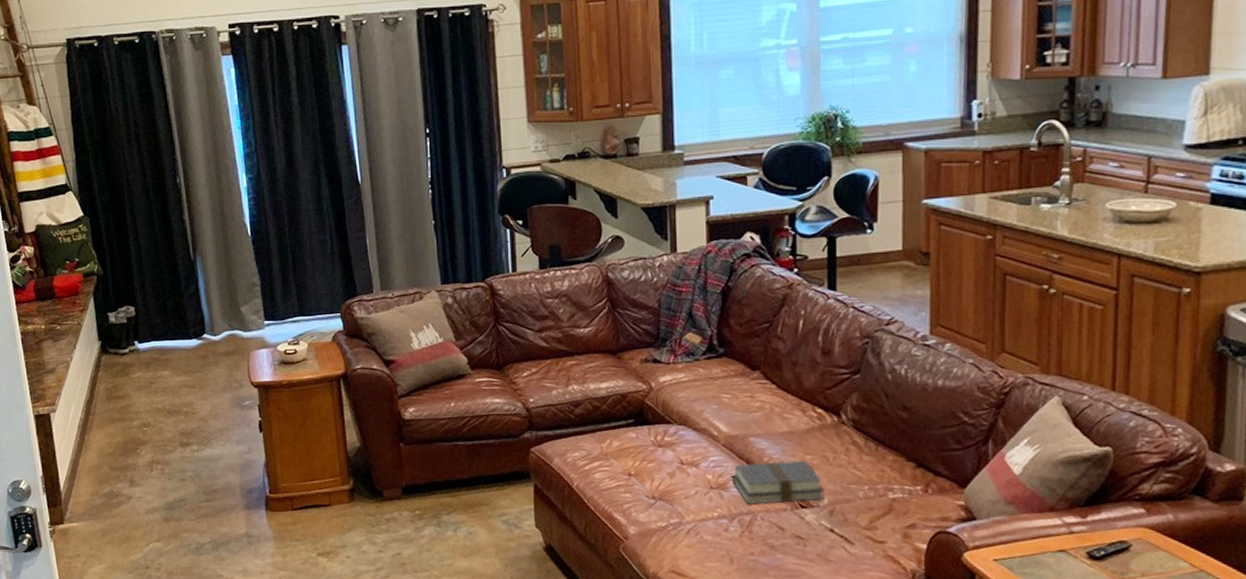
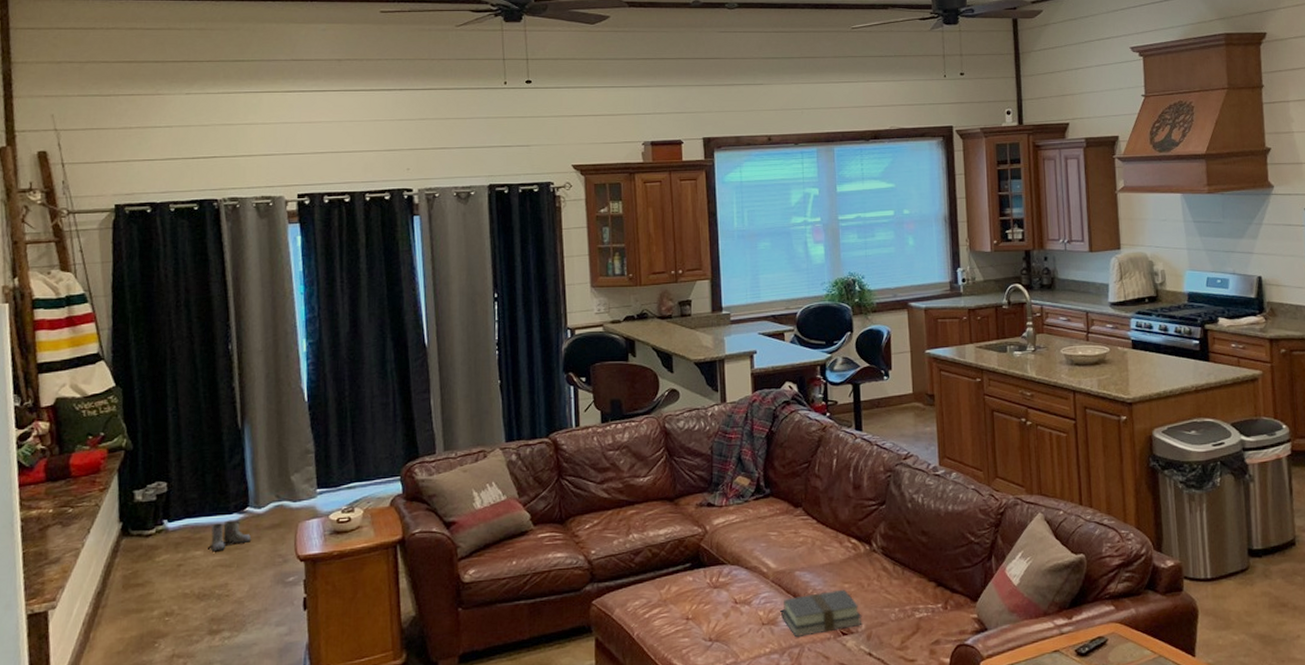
boots: none [176,345,210,372] -> present [211,519,252,551]

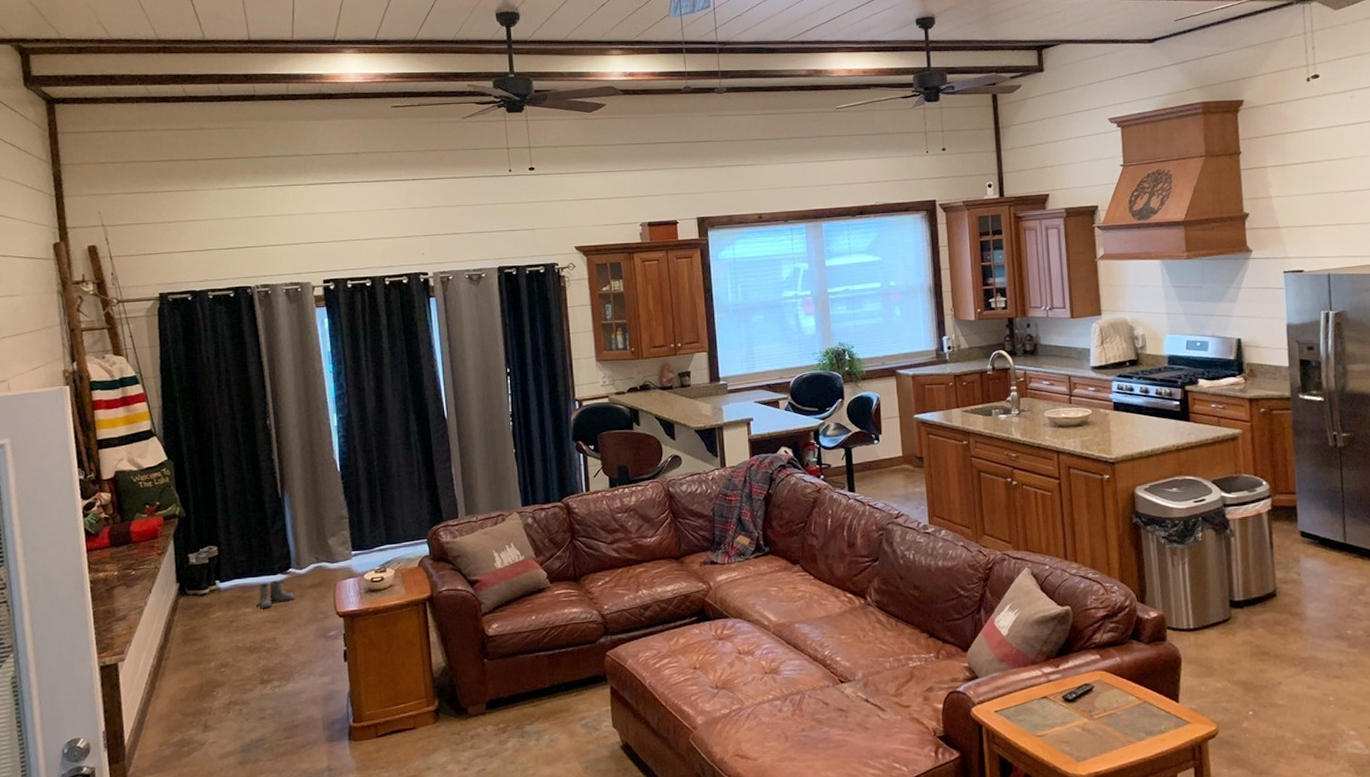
book: present [781,589,862,637] -> none [782,640,859,684]

